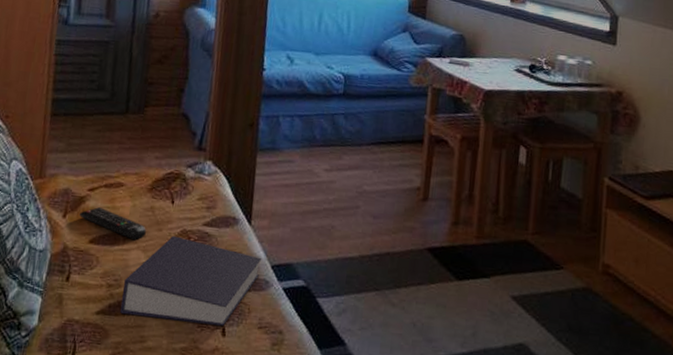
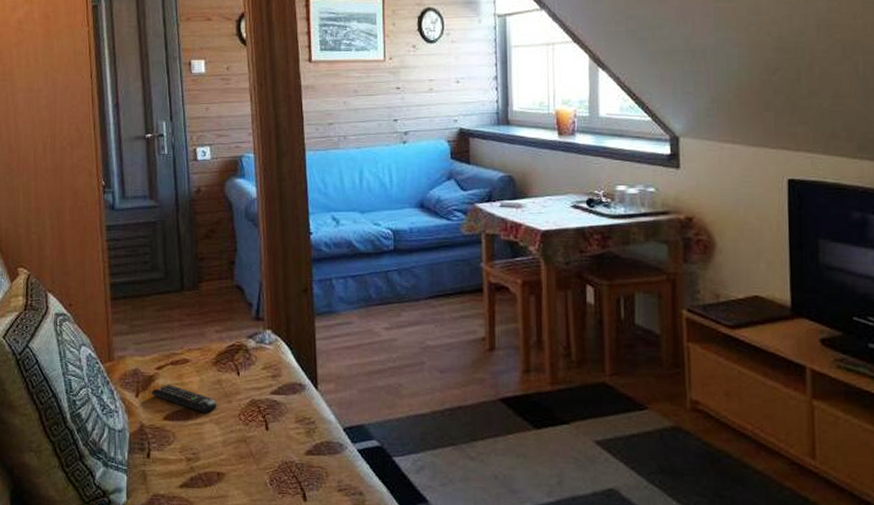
book: present [120,235,261,326] -> none [202,406,332,491]

